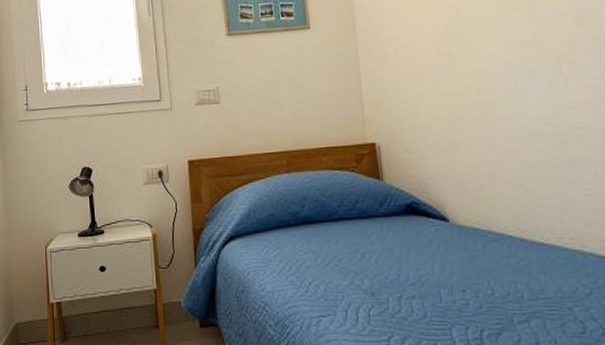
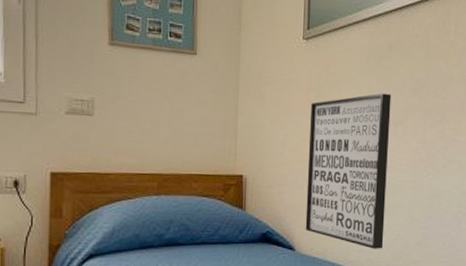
wall art: none [443,28,568,214] -> present [305,93,392,249]

